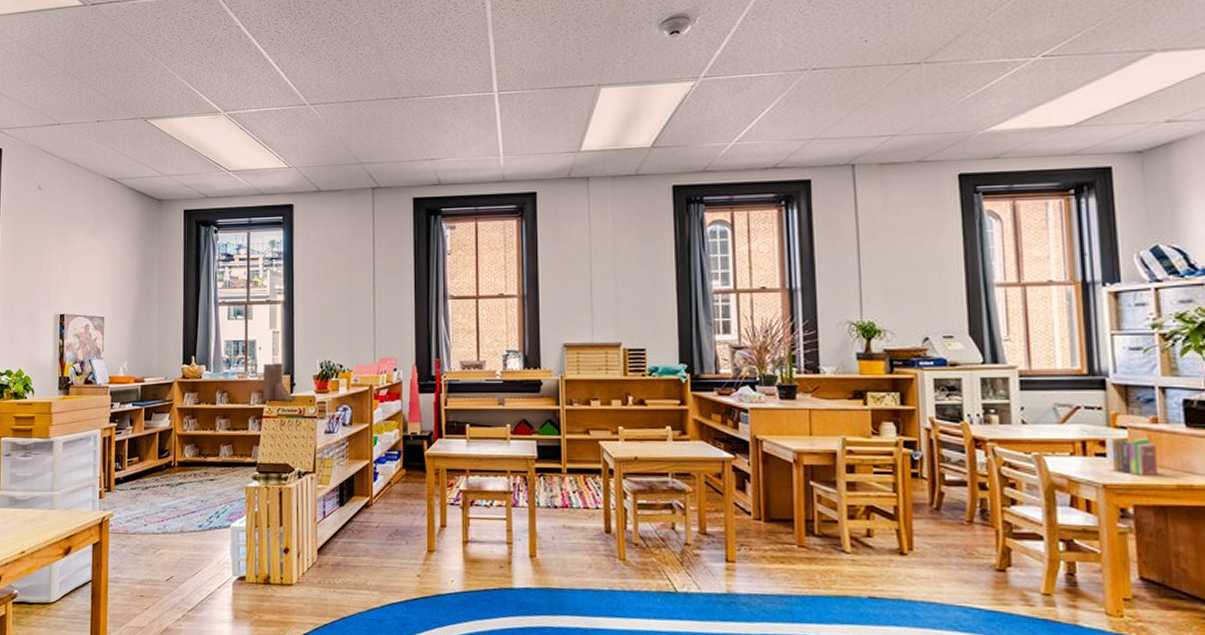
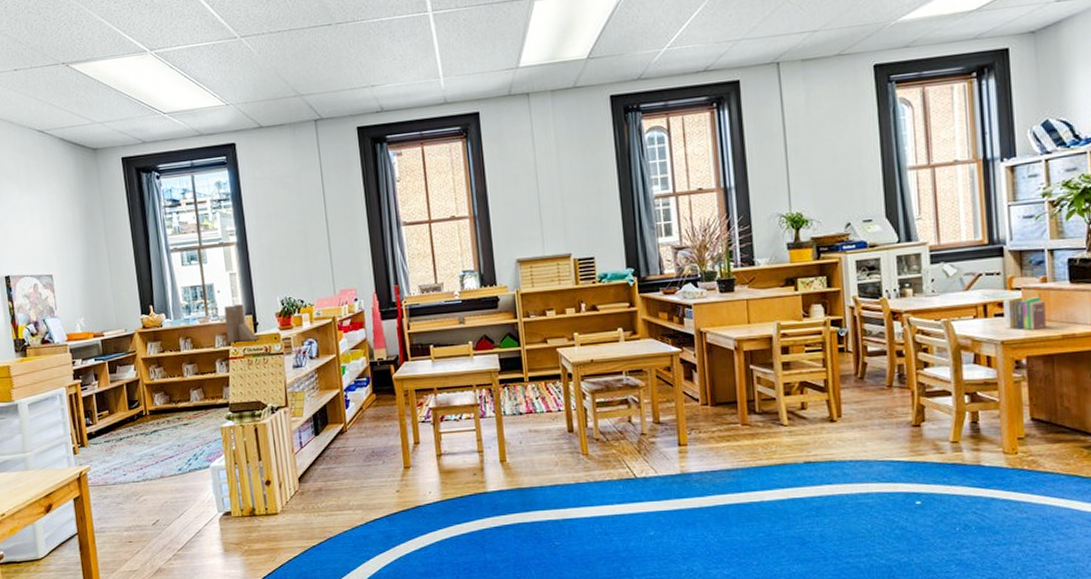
desk lamp: none [1000,389,1062,426] -> present [914,262,966,298]

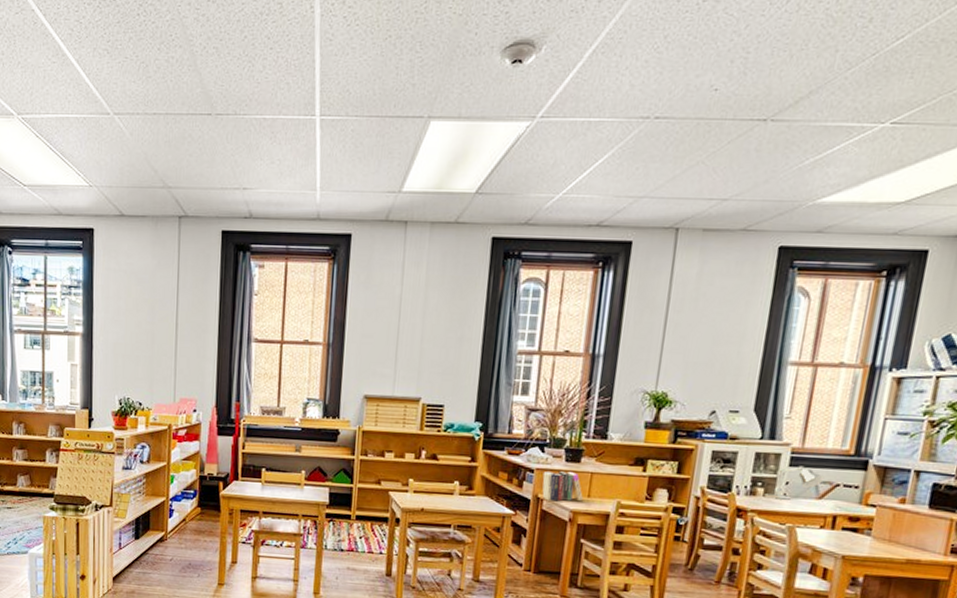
wooden blocks: present [224,304,259,343] -> none [61,396,92,436]
books: none [701,300,744,333] -> present [542,470,583,502]
books: present [1003,296,1046,331] -> none [849,513,898,551]

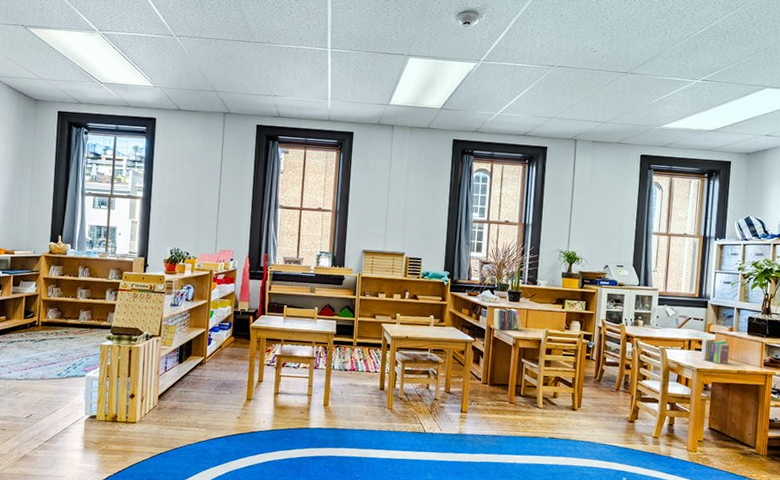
books: none [849,513,898,551] -> present [700,338,730,365]

